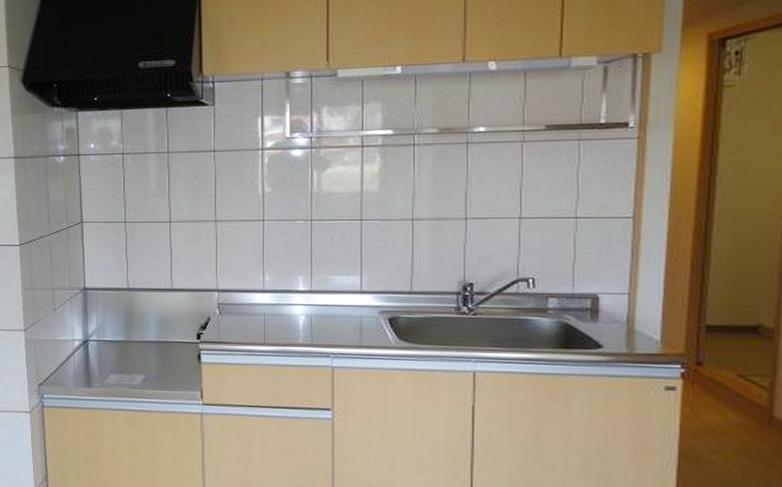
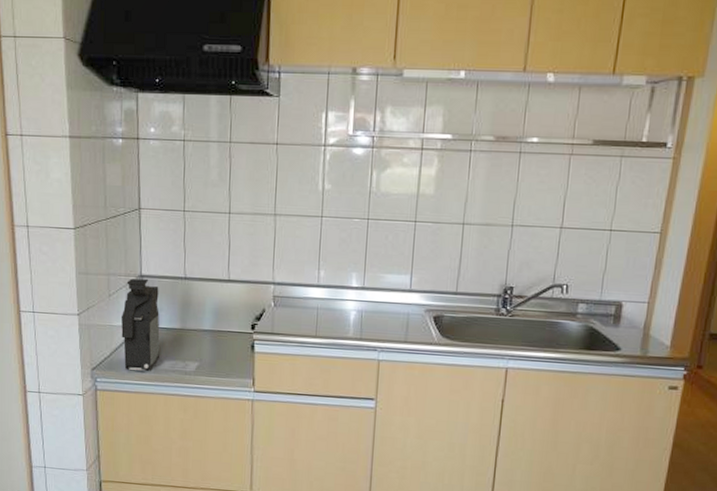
coffee maker: none [66,292,105,386] -> present [120,278,160,371]

